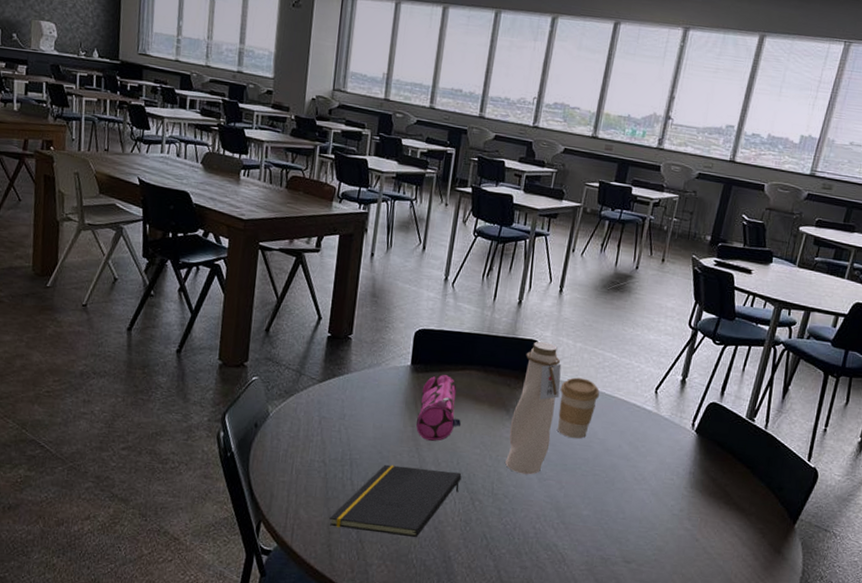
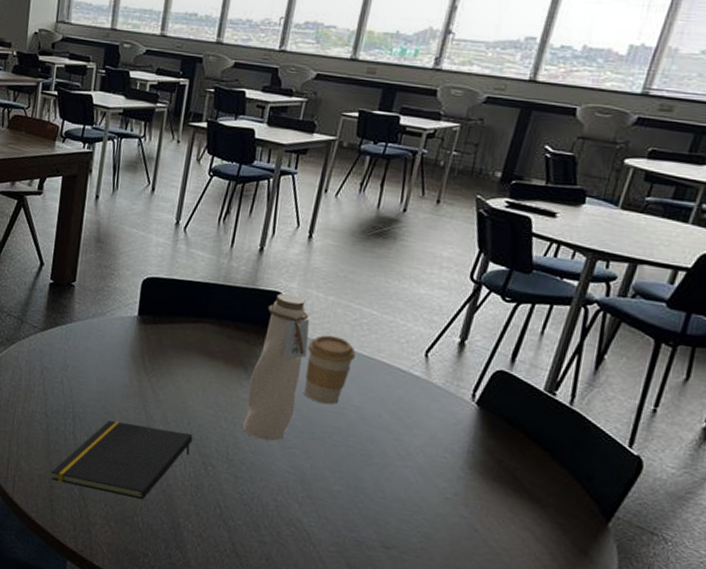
pencil case: present [416,374,461,441] -> none [143,327,193,399]

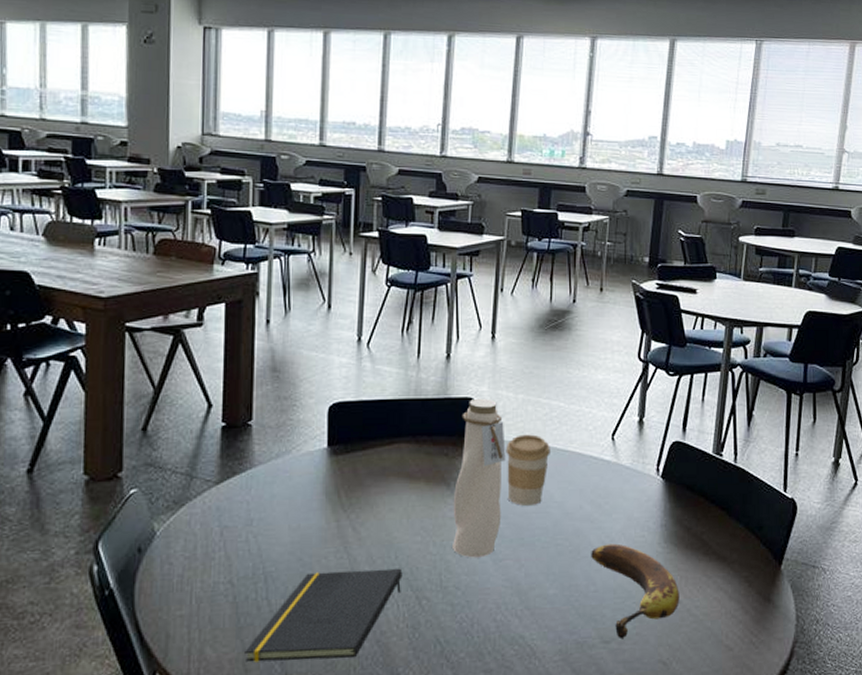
banana: none [383,456,478,550] -> present [591,543,680,640]

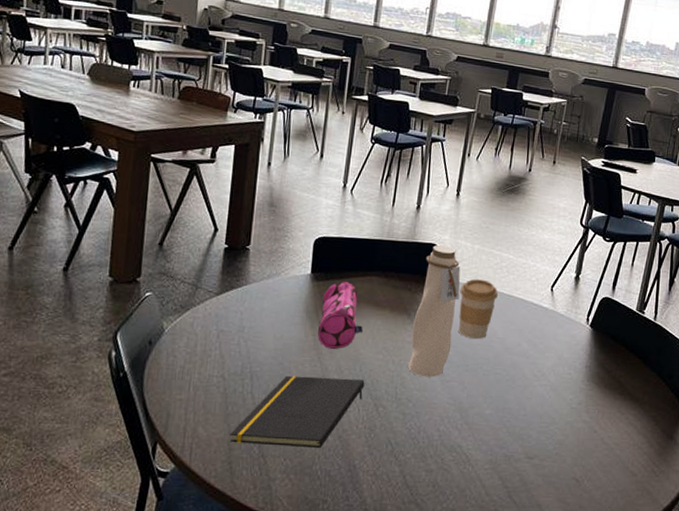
pencil case: none [342,453,394,535] -> present [318,282,363,349]
banana: present [591,543,680,640] -> none [524,377,596,457]

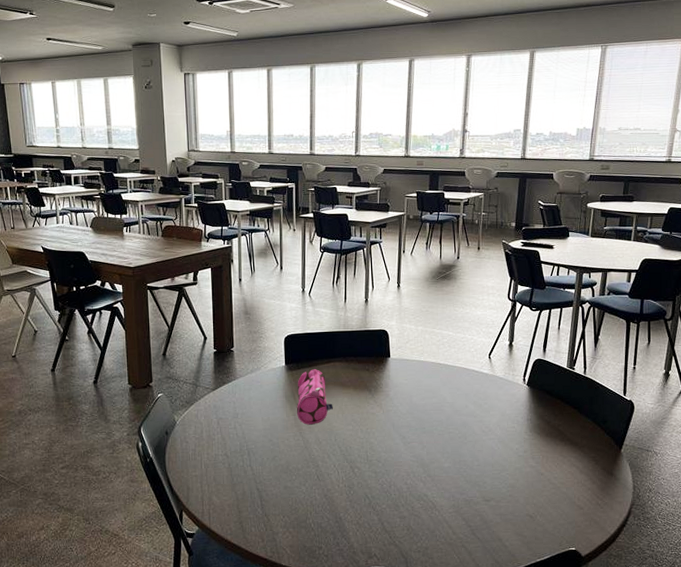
notepad: present [230,375,365,449] -> none [238,447,340,507]
water bottle: present [408,244,461,378] -> none [373,330,410,441]
coffee cup: present [459,279,498,339] -> none [410,355,443,405]

